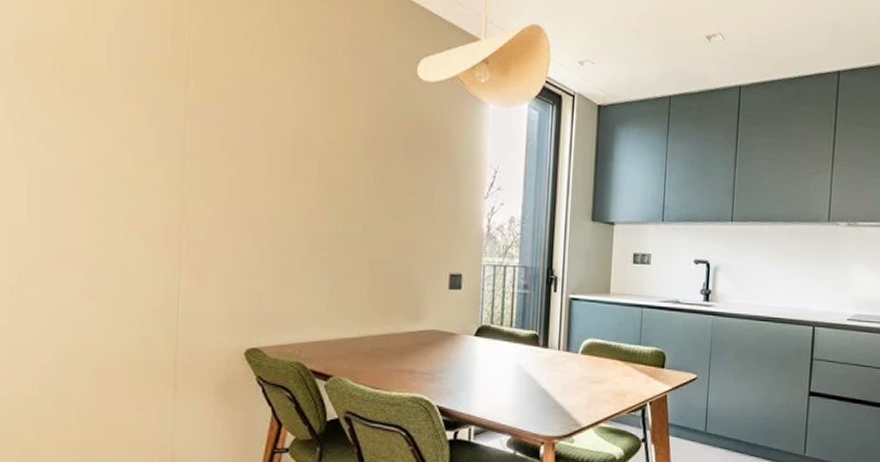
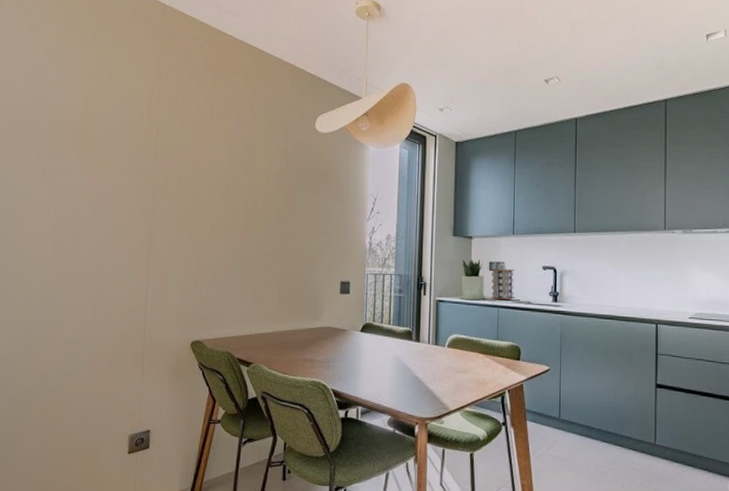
planter: none [597,250,629,299] -> present [460,259,486,301]
spice rack: none [634,256,662,299] -> present [490,264,515,301]

